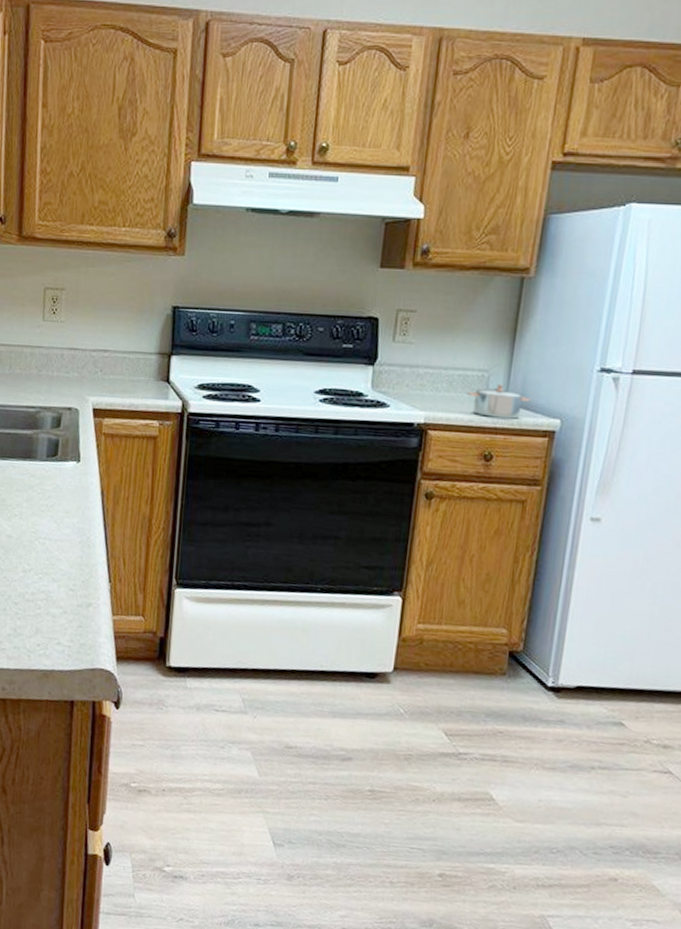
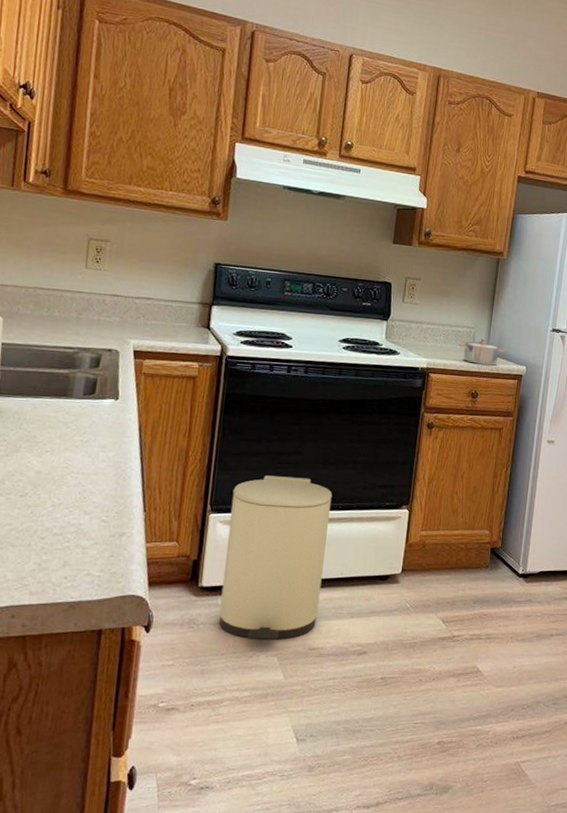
pedal bin: none [188,549,309,733] -> present [219,475,332,640]

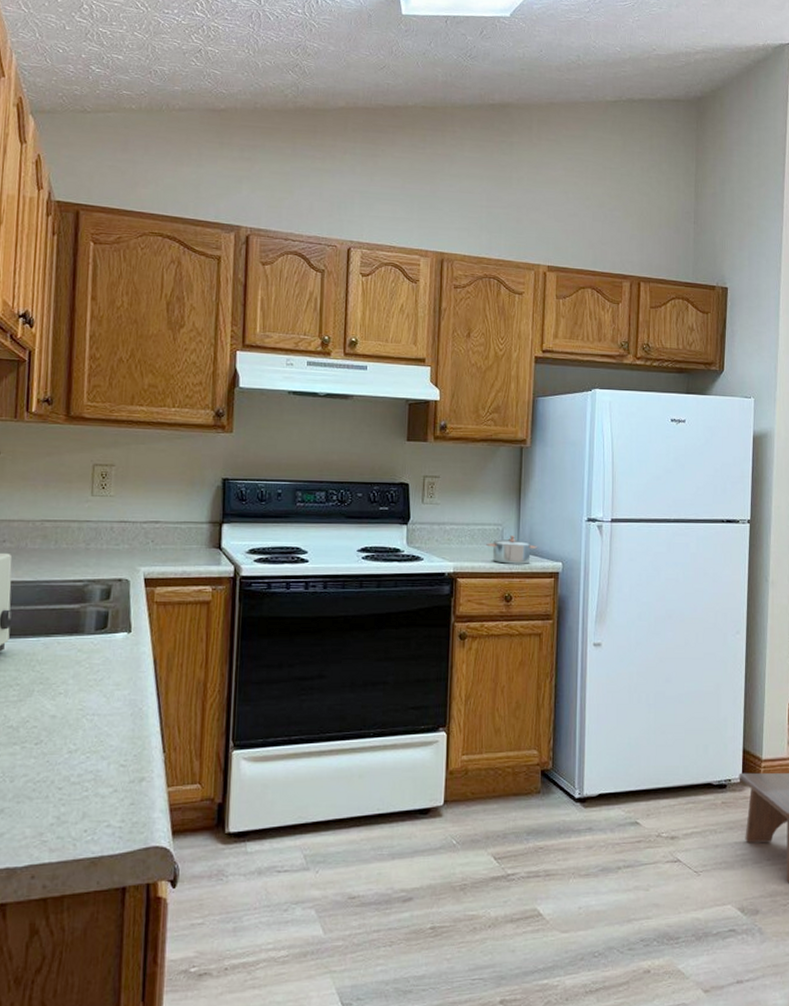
pedal bin: present [219,475,332,640] -> none [249,704,362,890]

